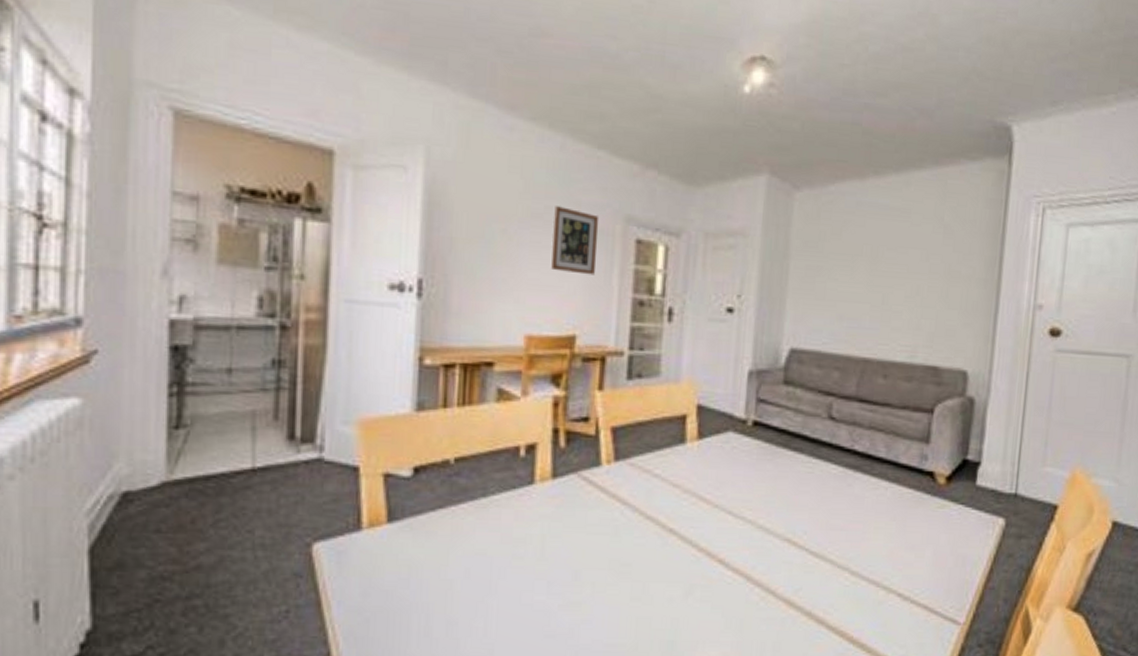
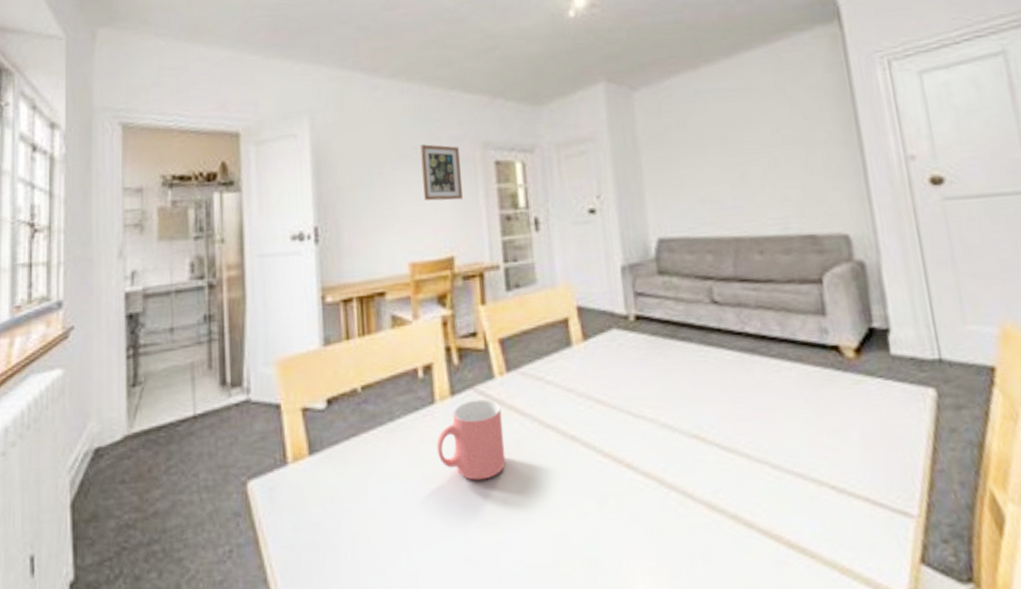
mug: none [530,485,604,562] -> present [436,399,506,480]

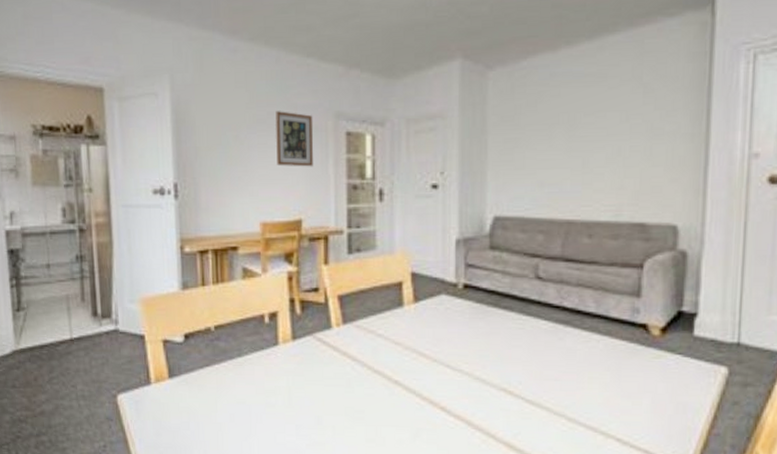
mug: present [436,399,506,480] -> none [278,345,337,410]

